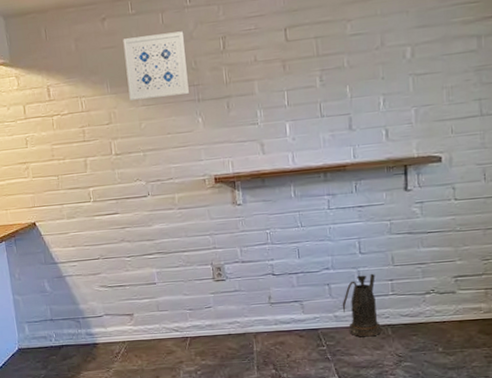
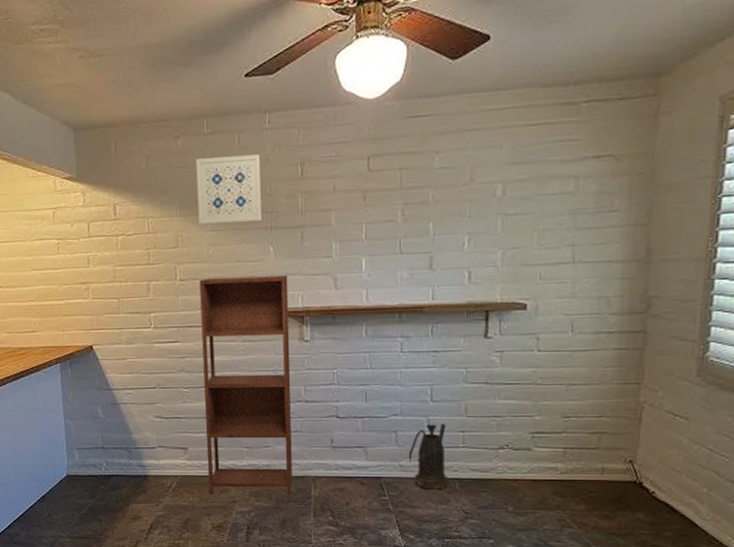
shelving unit: none [133,144,235,356] -> present [199,275,292,494]

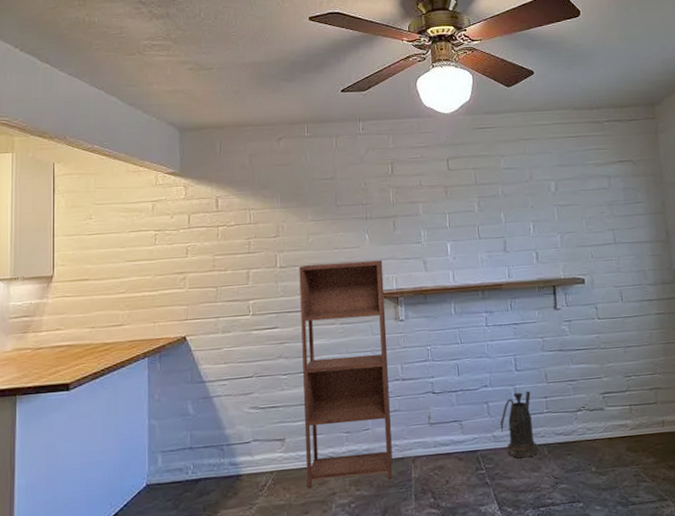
wall art: present [196,154,263,224] -> none [297,155,359,215]

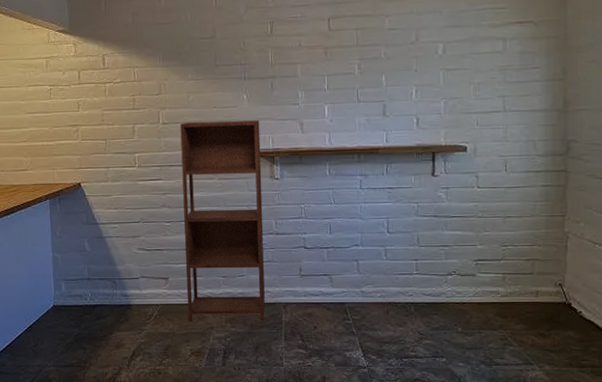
watering can: present [500,390,538,459] -> none [369,252,405,313]

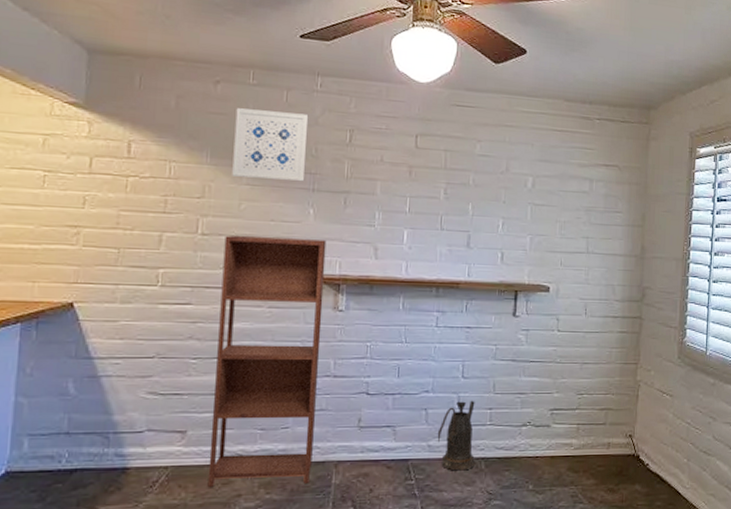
wall art: none [177,14,237,74] -> present [232,108,309,182]
watering can: none [369,252,405,313] -> present [437,400,475,471]

